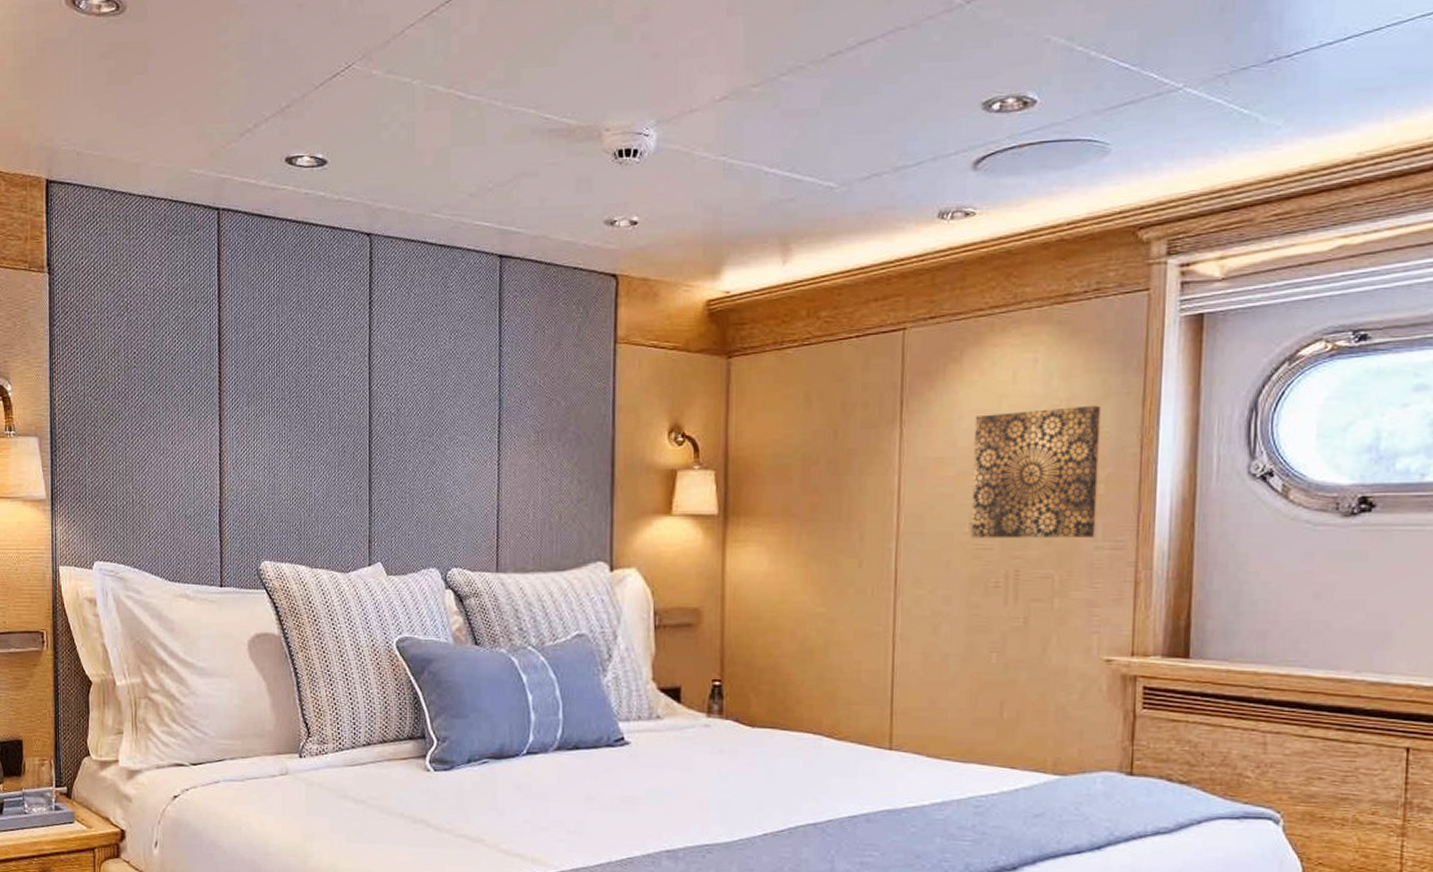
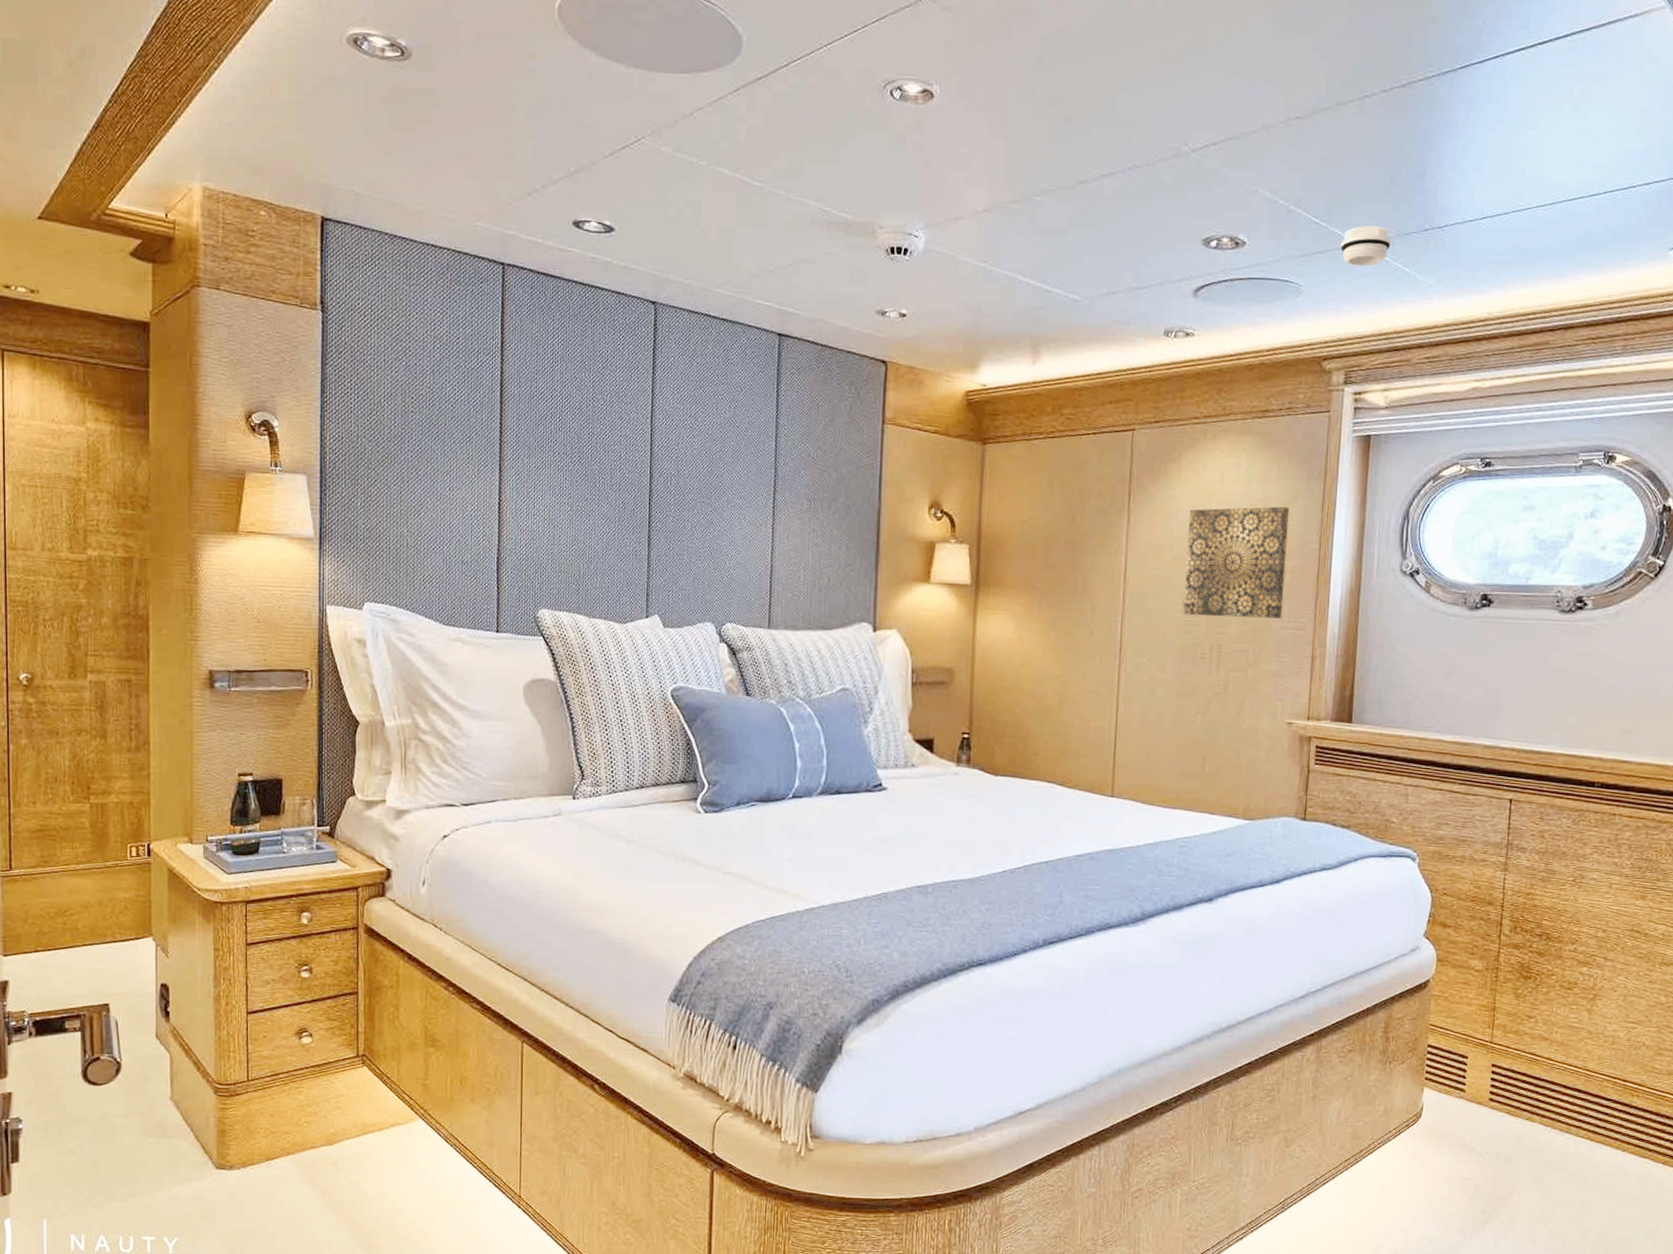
smoke detector: none [1157,63,1224,114] -> present [1340,225,1391,267]

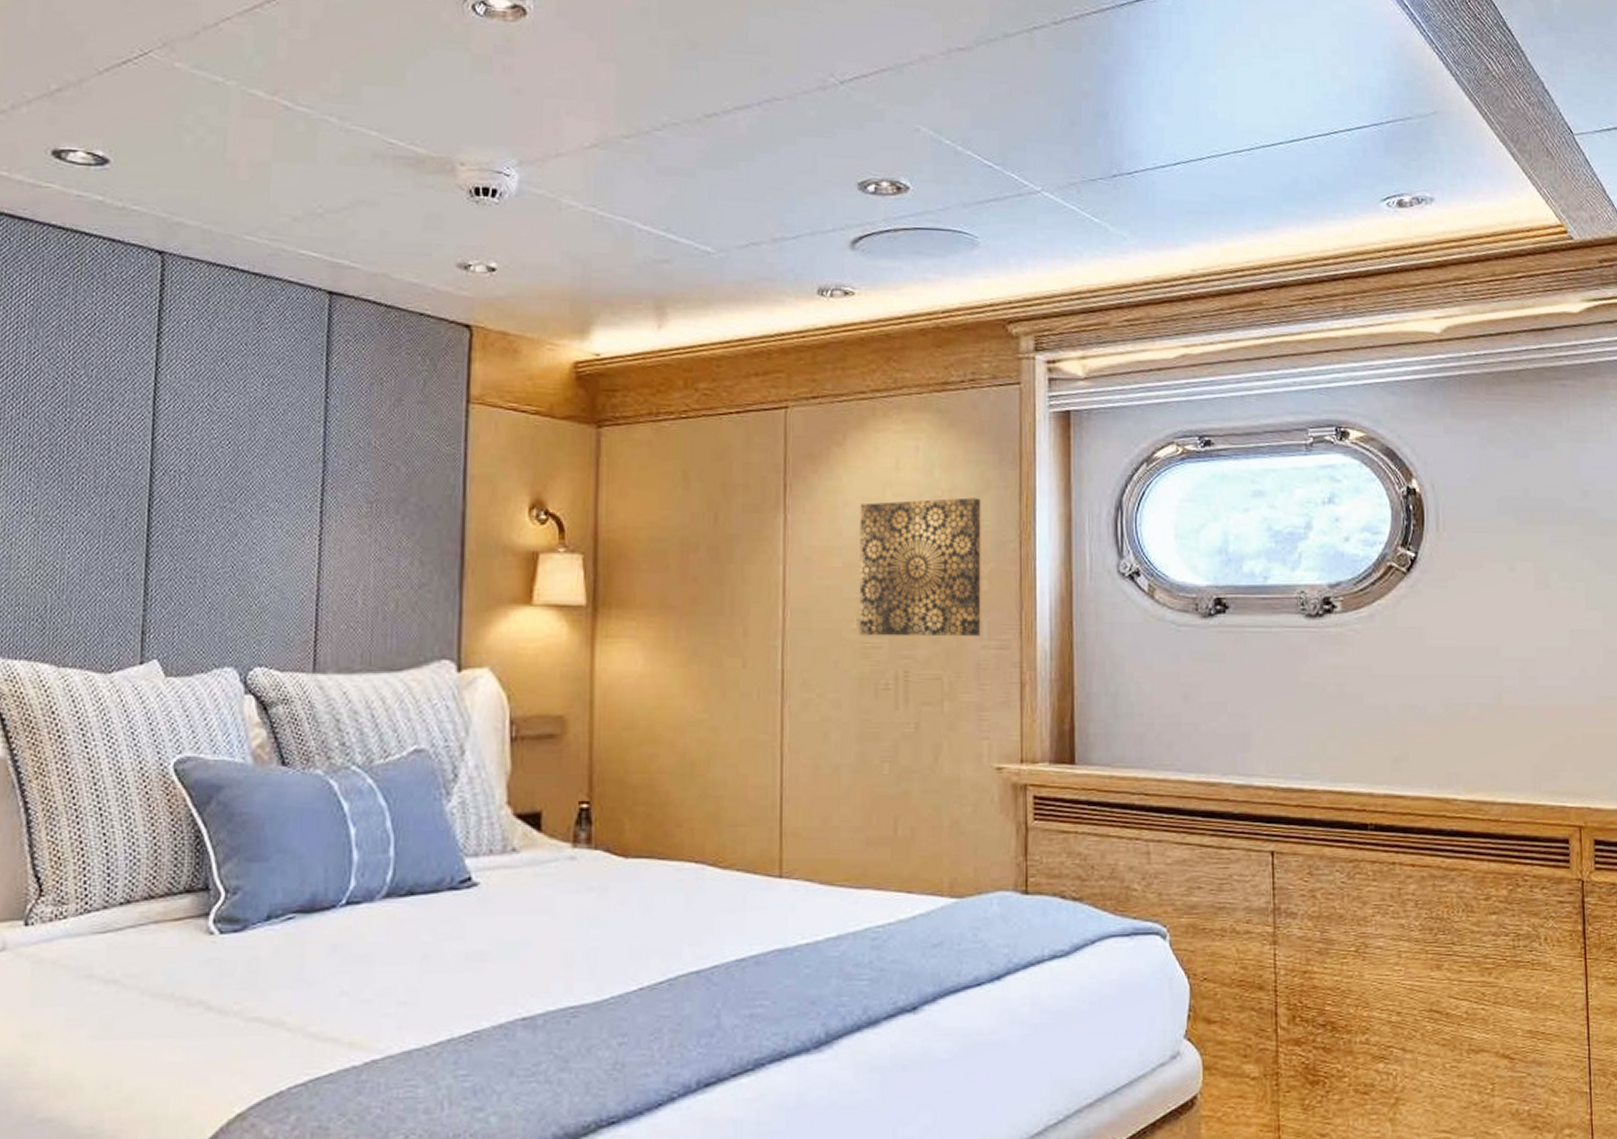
smoke detector: present [1340,225,1391,267] -> none [1019,170,1076,216]

